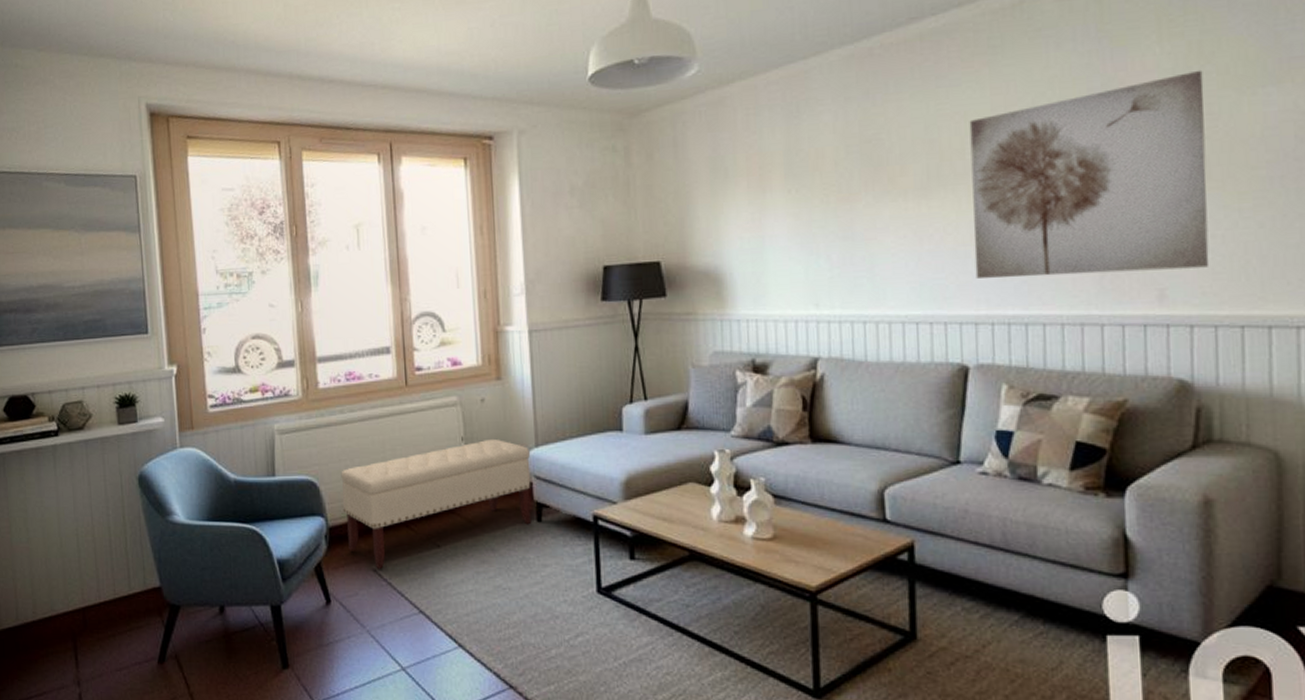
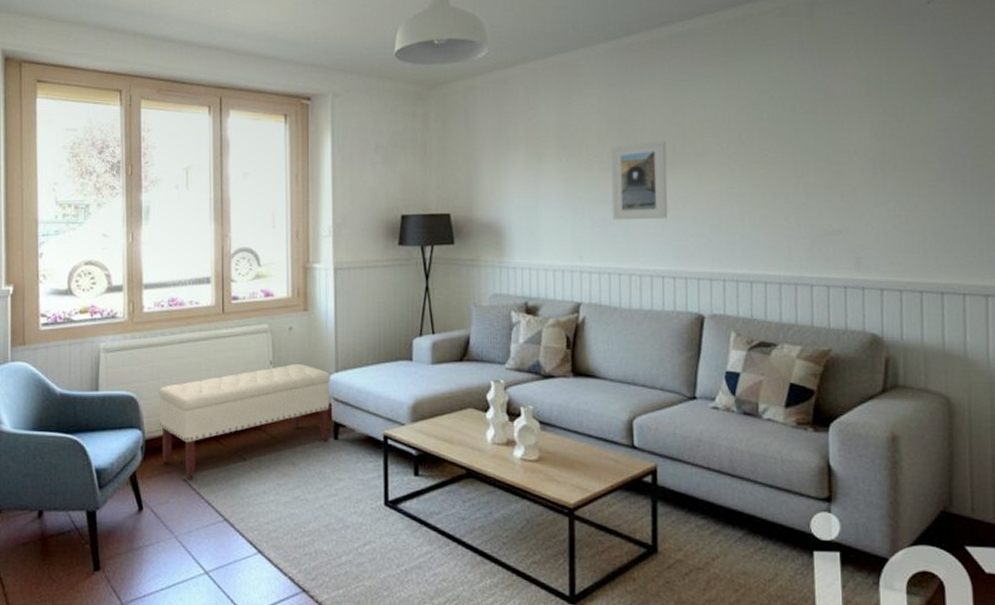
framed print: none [850,161,922,259] -> present [610,140,668,220]
wall art: present [969,70,1210,278] -> none [708,80,896,242]

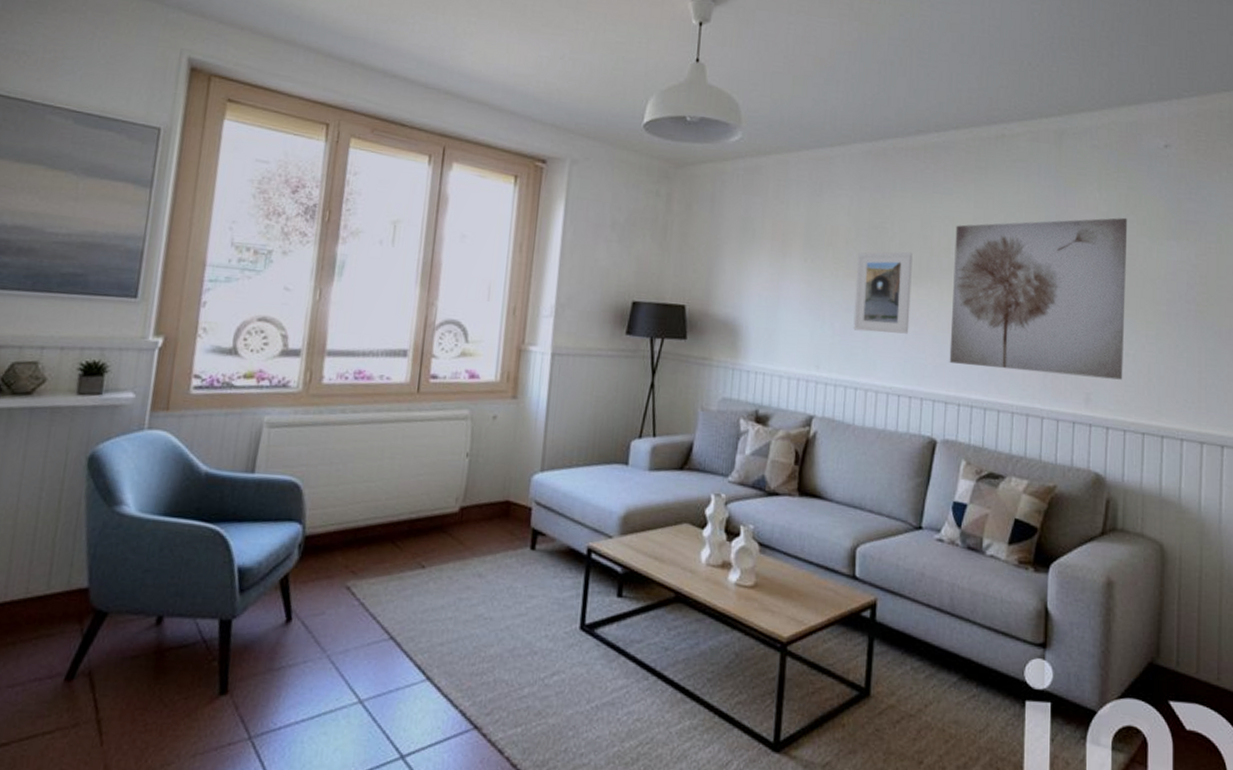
bench: present [159,363,330,479] -> none [323,458,534,587]
wall art: none [708,80,896,242] -> present [949,217,1128,380]

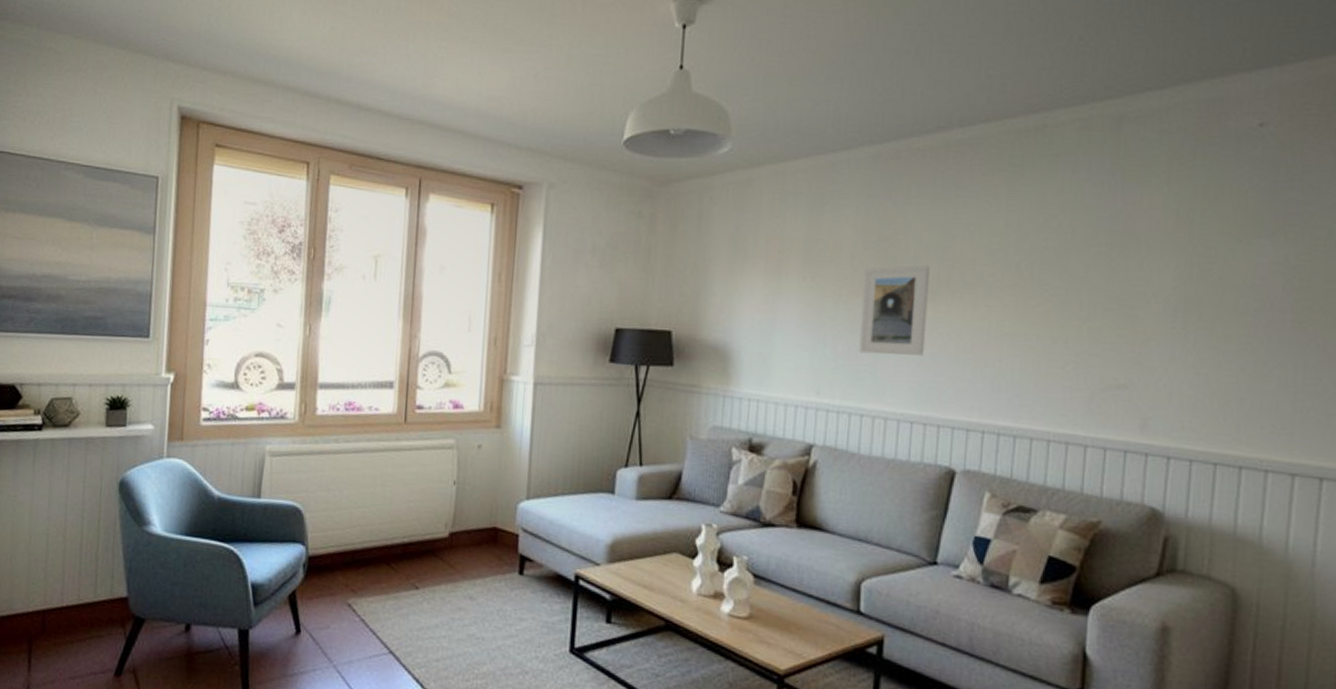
wall art: present [949,217,1128,380] -> none [972,214,1205,403]

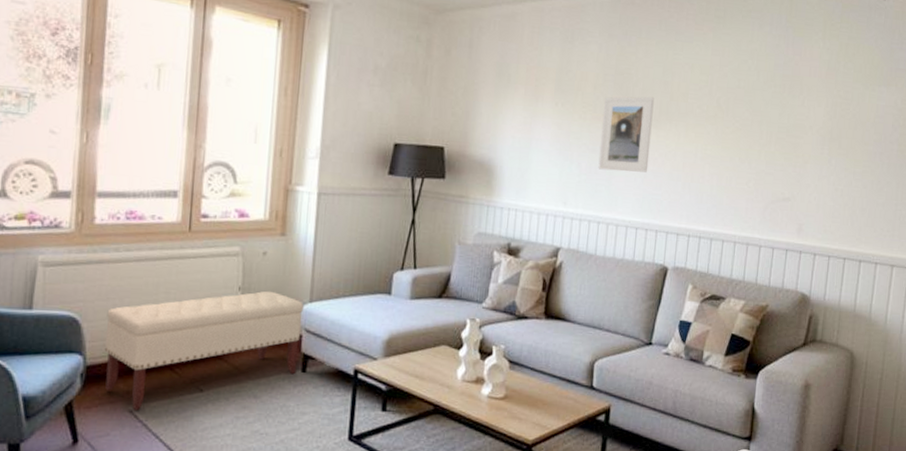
bench: none [325,486,520,605] -> present [104,290,303,410]

